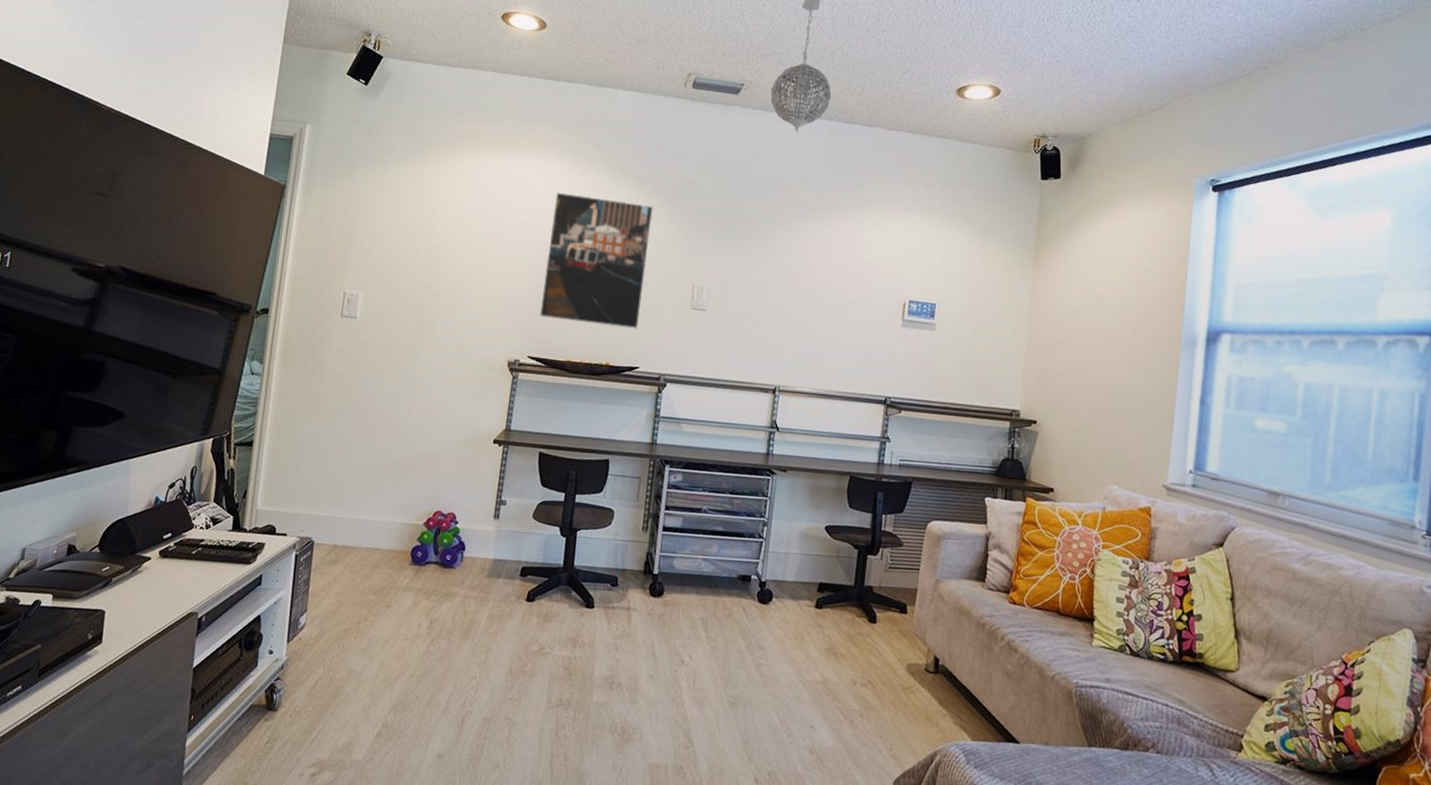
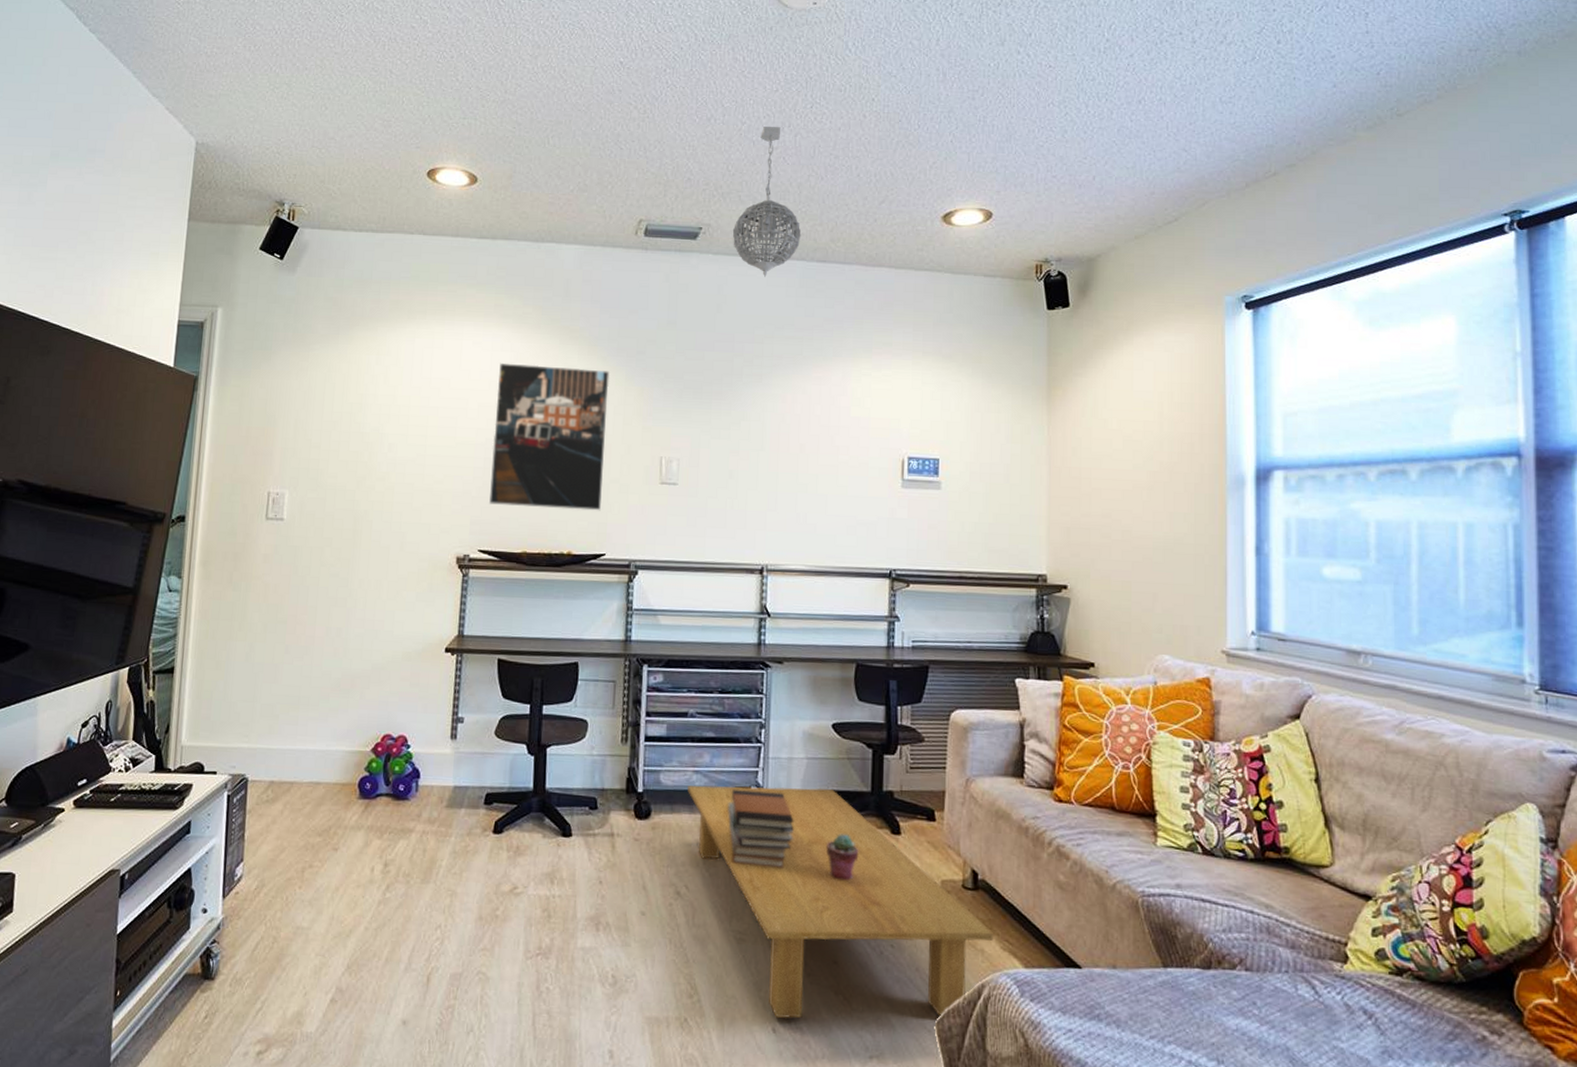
coffee table: none [697,571,949,778] -> present [688,785,994,1019]
book stack: none [730,577,786,646] -> present [728,790,794,868]
potted succulent: none [812,619,840,659] -> present [826,834,859,881]

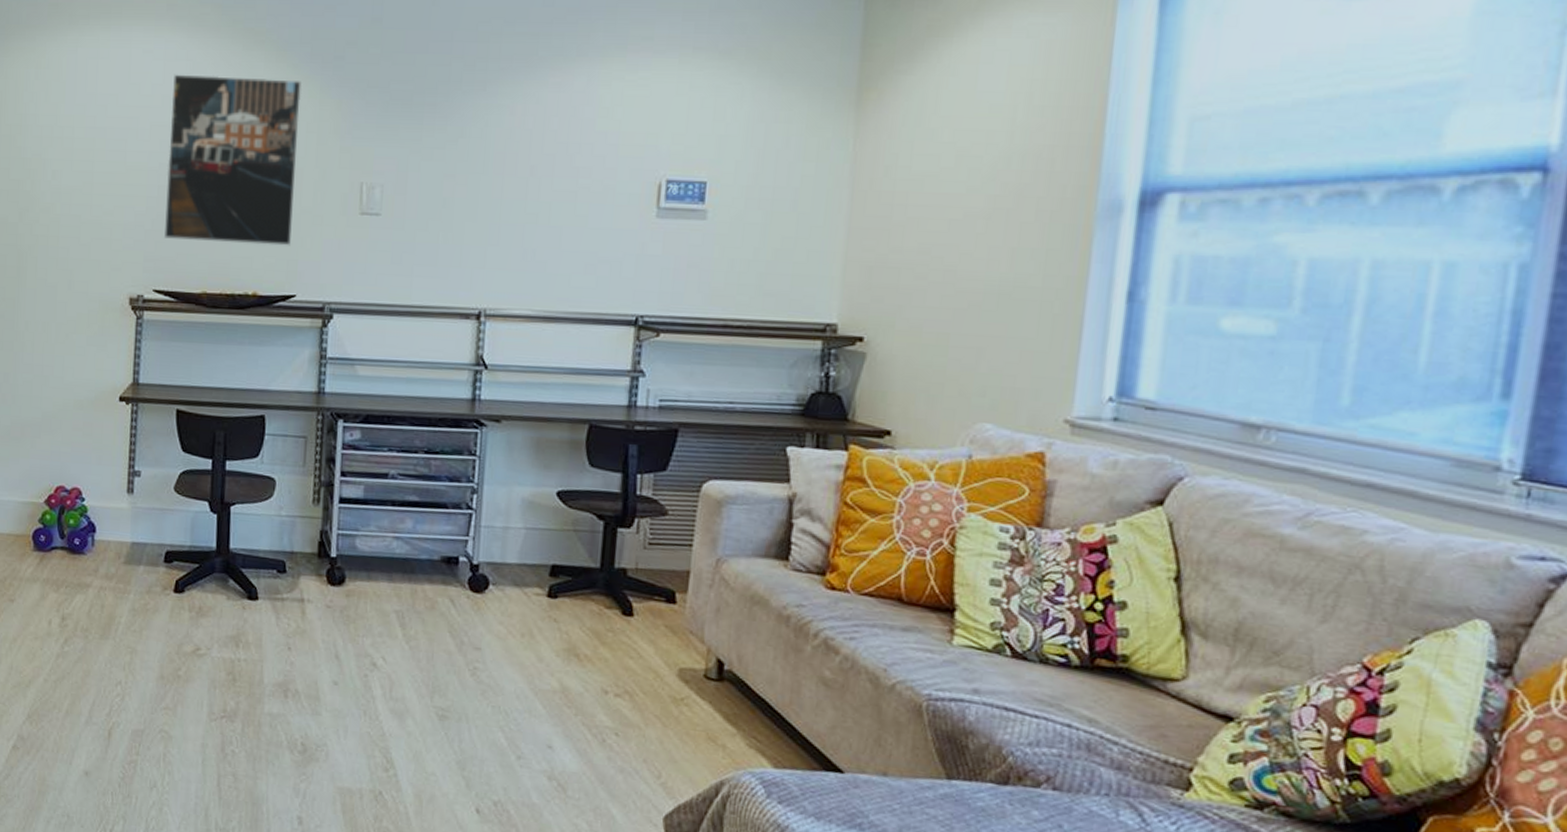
coffee table: present [688,785,994,1019] -> none [387,552,740,813]
book stack: present [728,790,794,868] -> none [432,559,508,645]
potted succulent: present [826,834,859,881] -> none [544,612,583,663]

